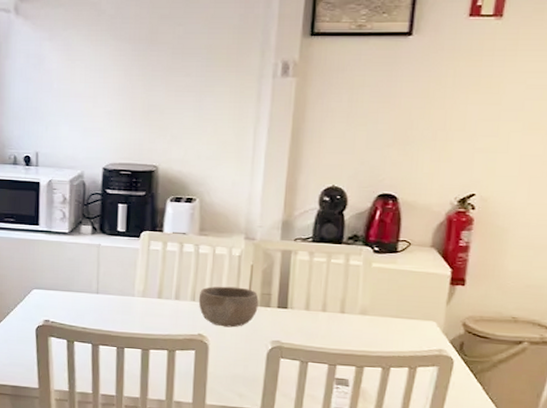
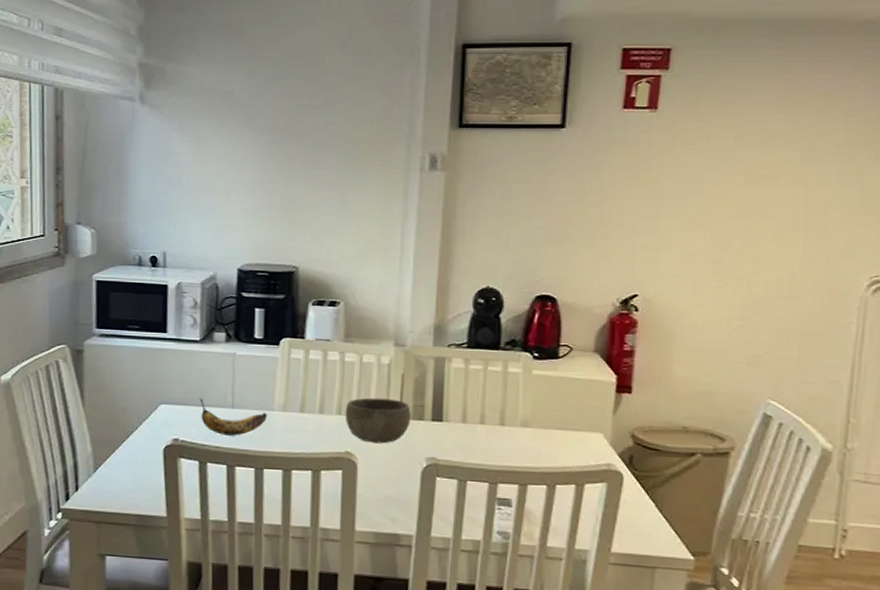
banana: none [67,283,128,318] -> present [199,397,267,436]

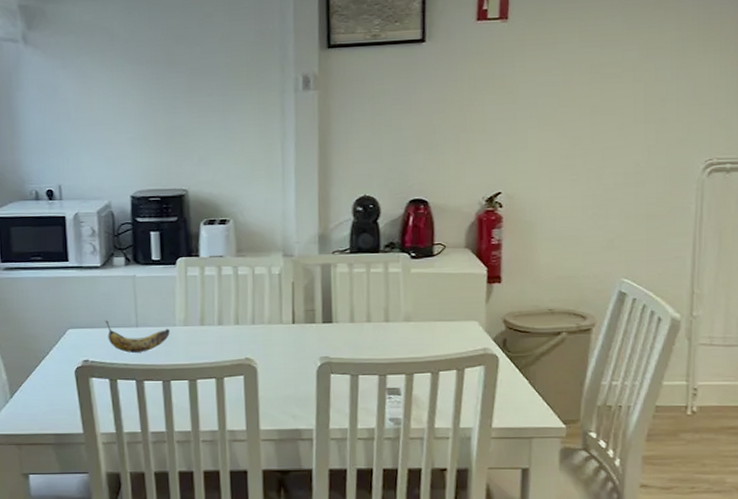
bowl: present [345,397,411,444] -> none [242,306,303,348]

